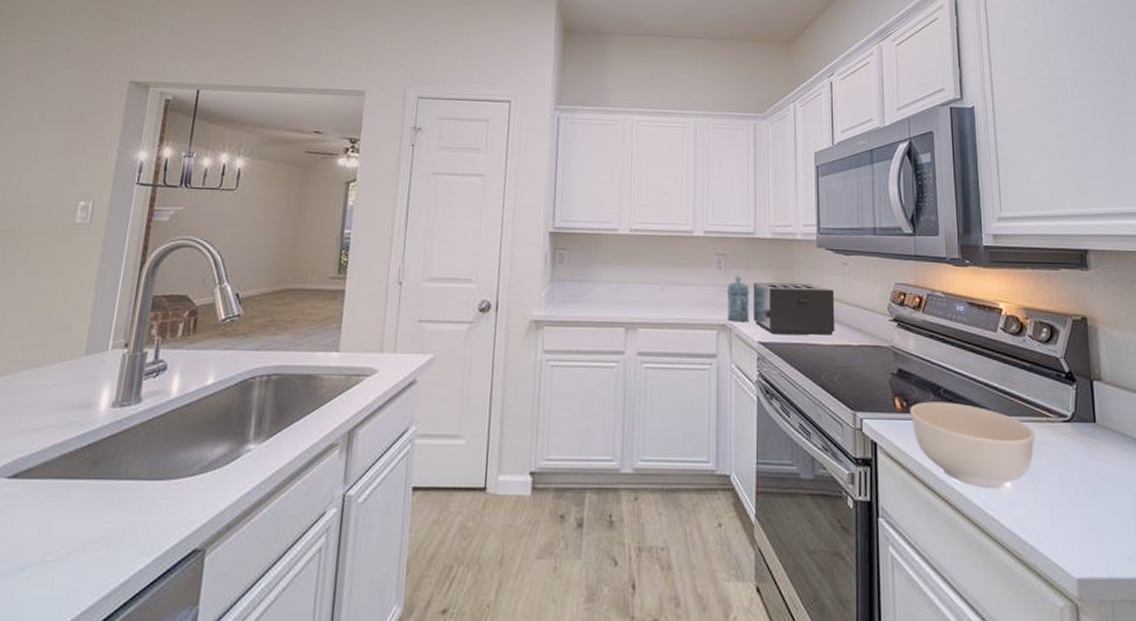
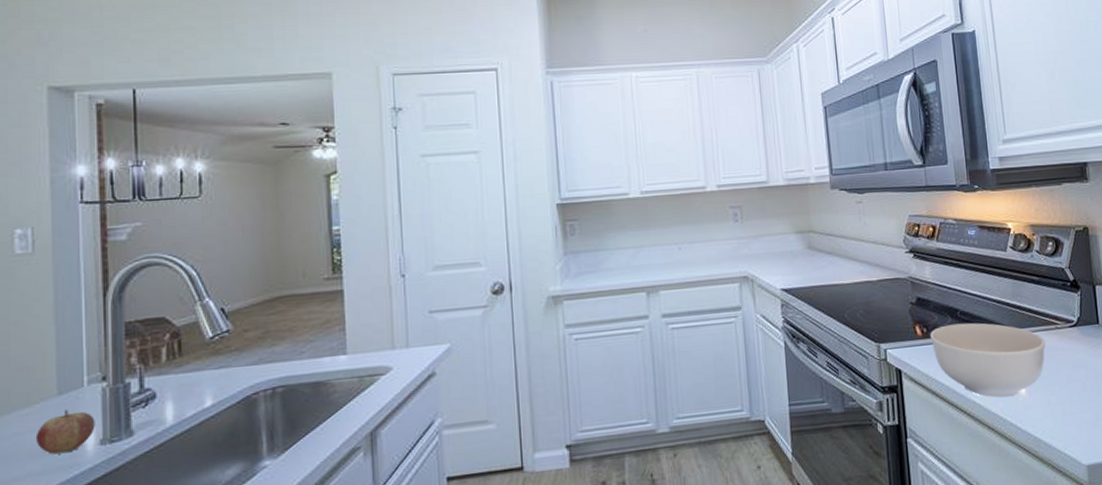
fruit: none [58,370,112,410] -> present [35,409,95,455]
canister: present [726,276,750,323] -> none [745,226,771,273]
toaster: present [753,282,835,335] -> none [770,225,855,279]

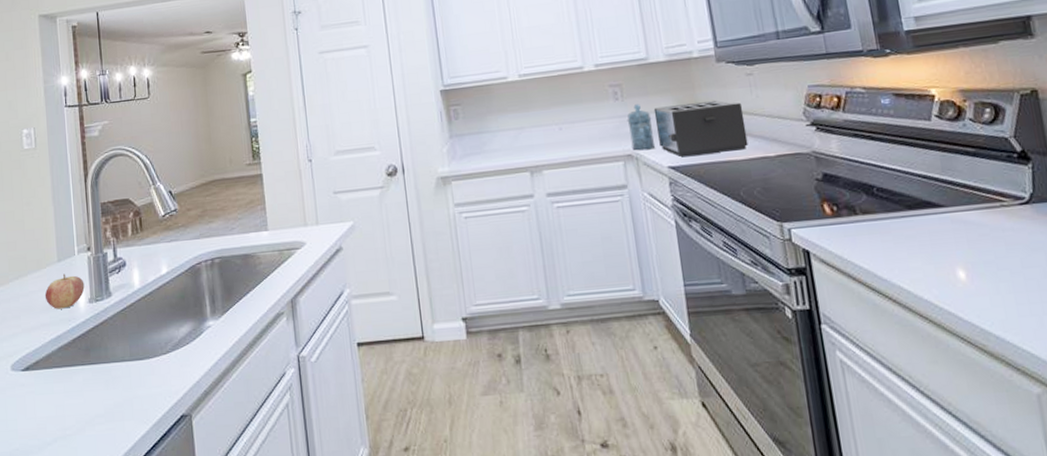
canister: none [745,226,771,273] -> present [627,104,656,151]
toaster: none [770,225,855,279] -> present [653,100,748,157]
bowl: present [930,322,1046,398] -> none [841,200,989,284]

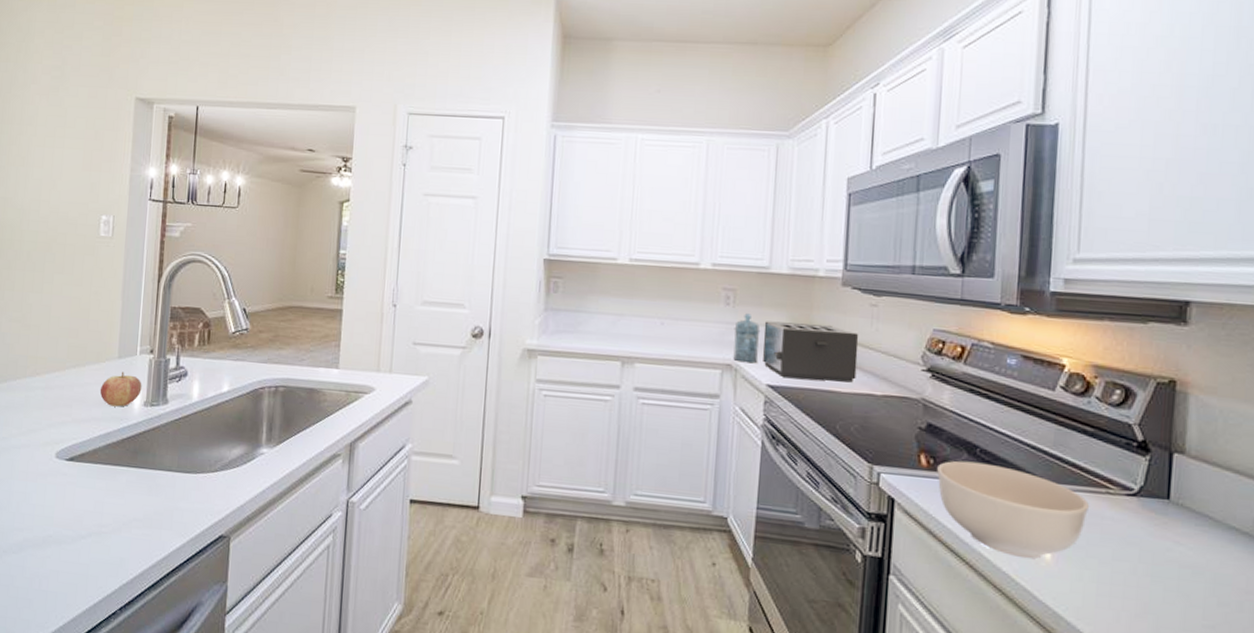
bowl: none [841,200,989,284] -> present [937,460,1089,559]

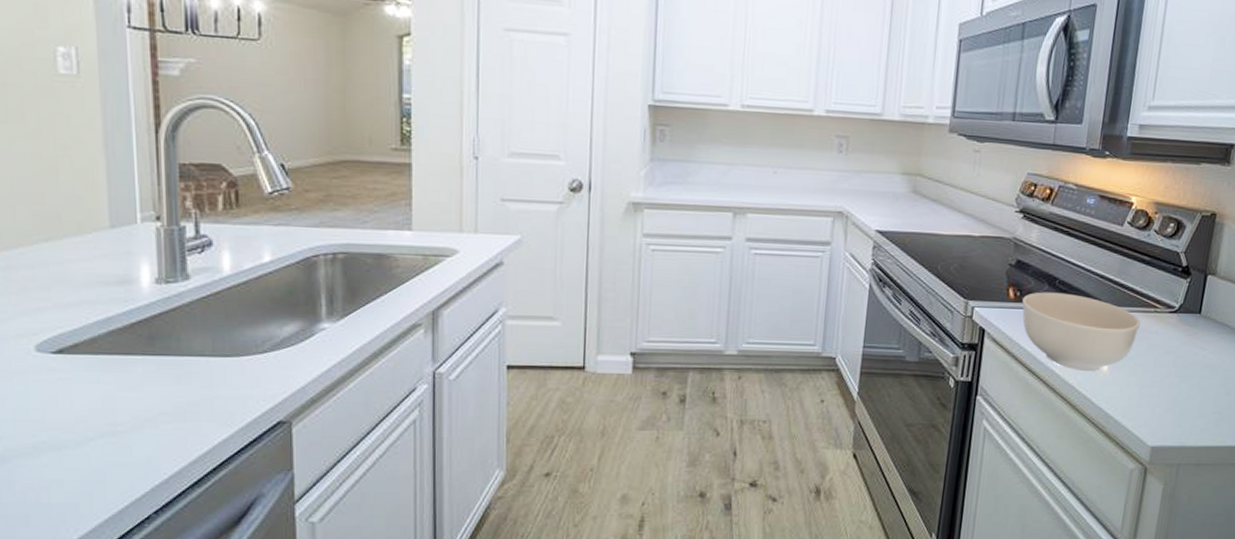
fruit: present [99,371,142,407] -> none [88,244,150,286]
canister: present [733,313,761,364] -> none [845,161,872,210]
toaster: present [763,321,859,383] -> none [873,168,962,225]

